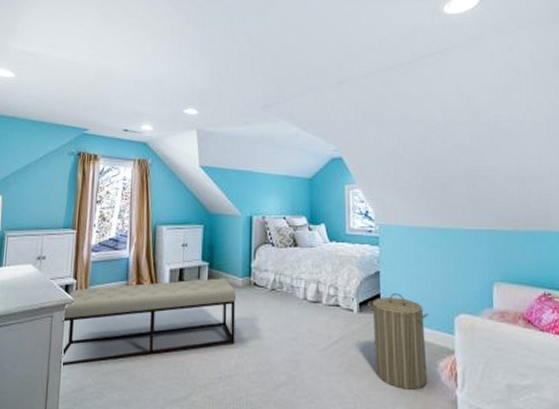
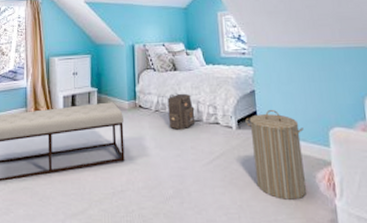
backpack: none [285,270,314,311] -> present [167,92,196,130]

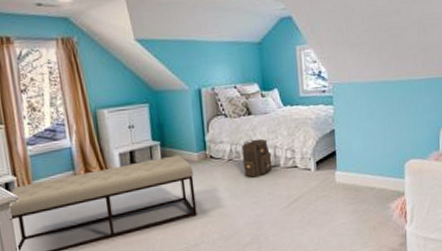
laundry hamper: present [245,109,307,200] -> none [324,147,381,232]

